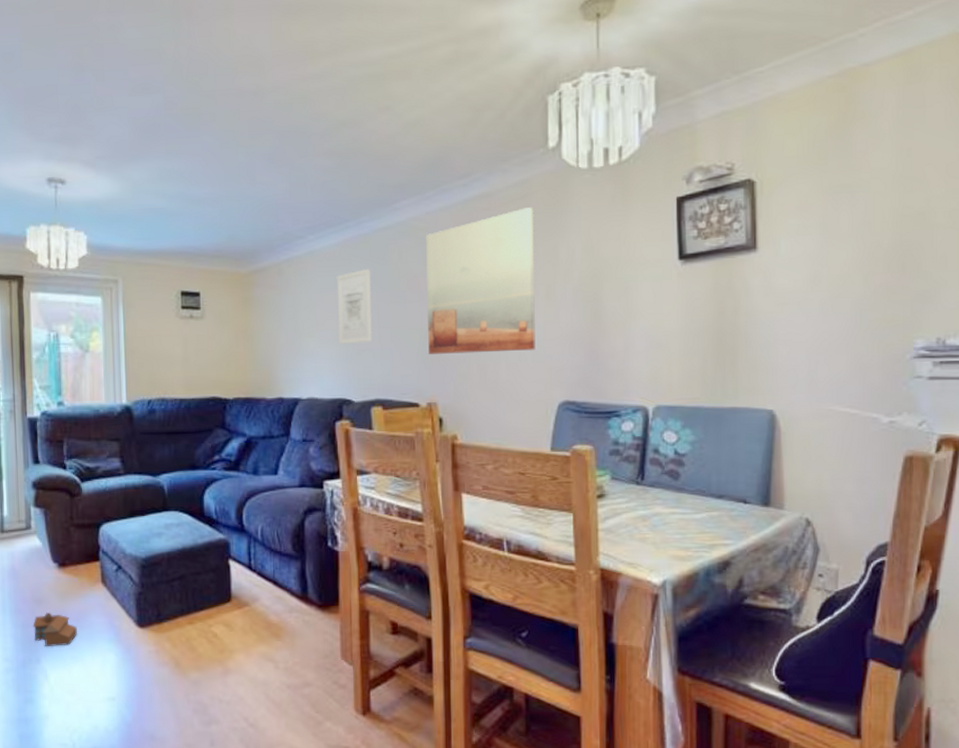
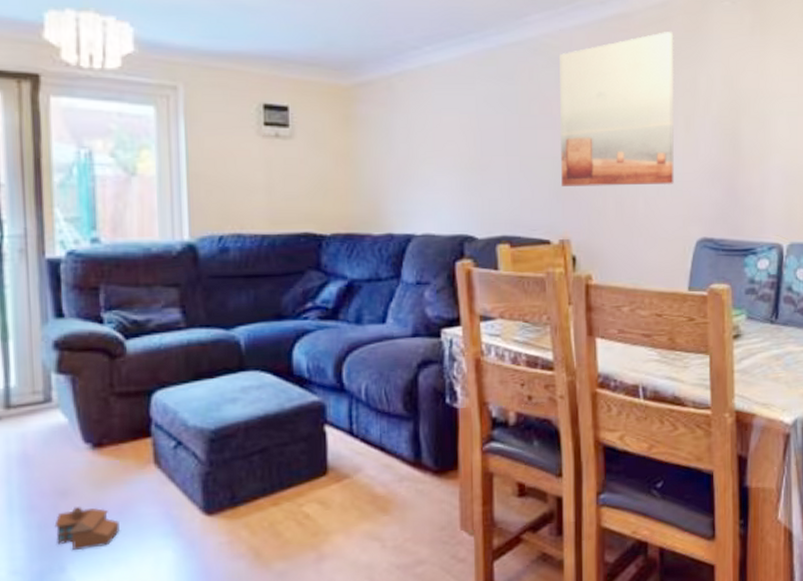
wall art: present [336,268,373,344] -> none [458,88,499,173]

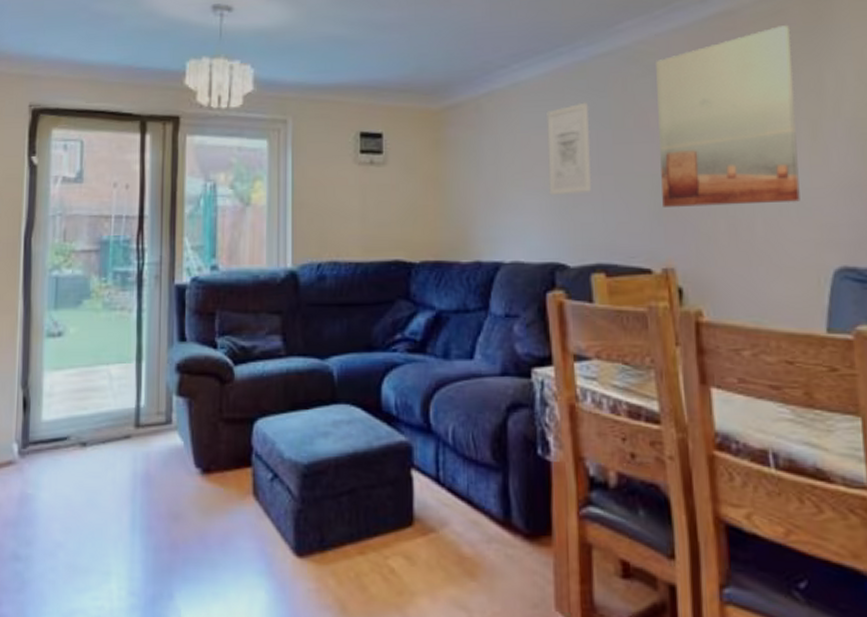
toy house: present [54,507,120,551] -> none [167,533,220,579]
wall art: none [458,88,499,173] -> present [547,102,592,195]

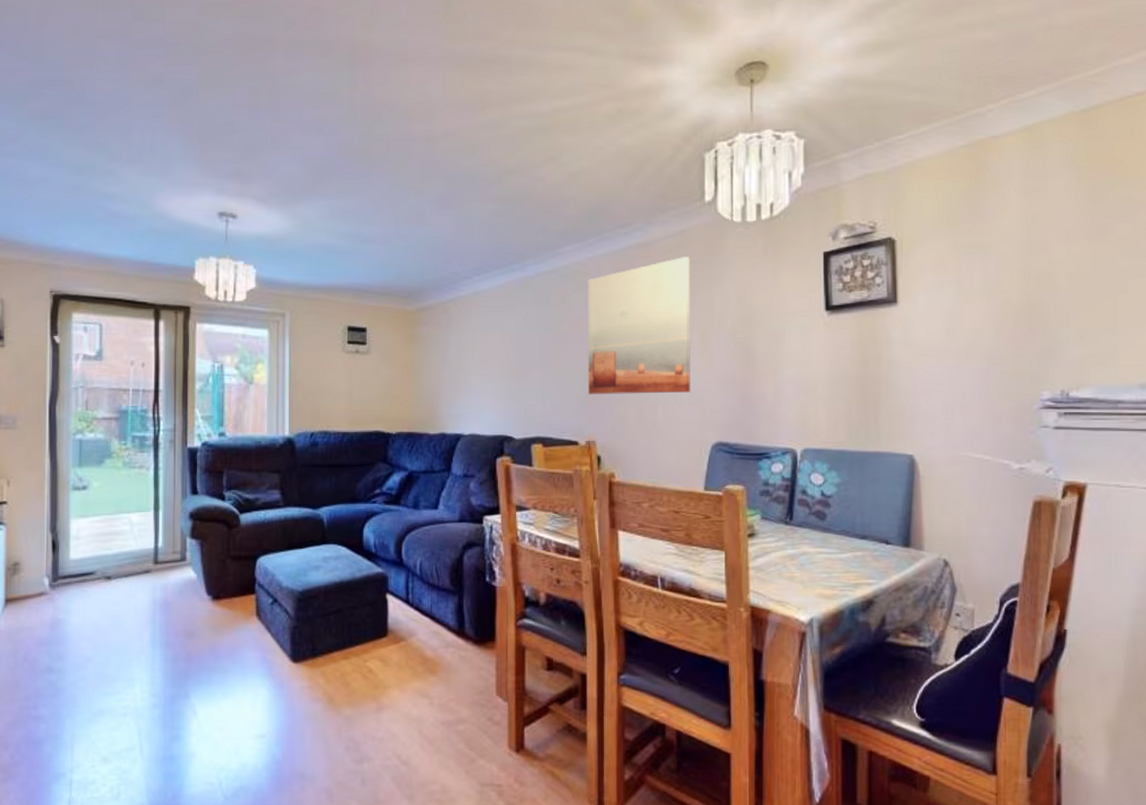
wall art: present [547,102,592,195] -> none [501,310,535,382]

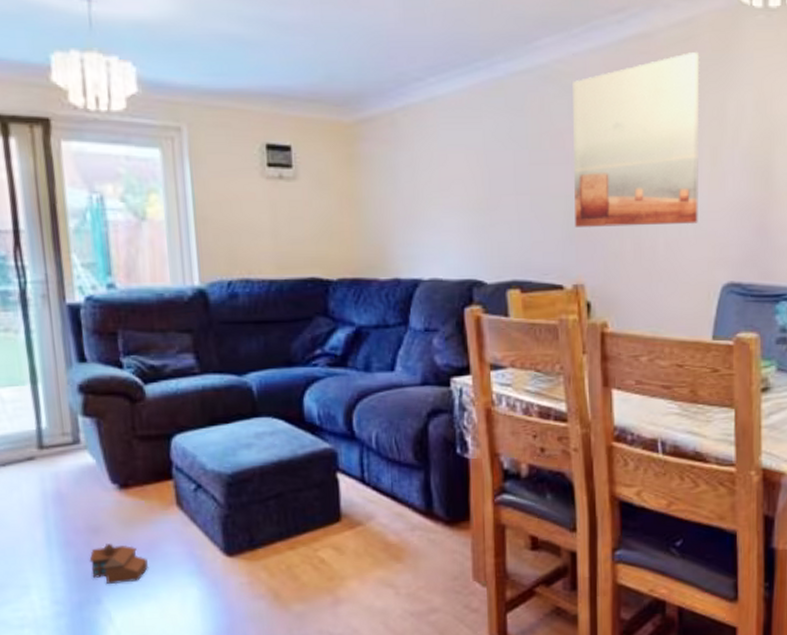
toy house: none [183,646,229,682] -> present [89,544,148,585]

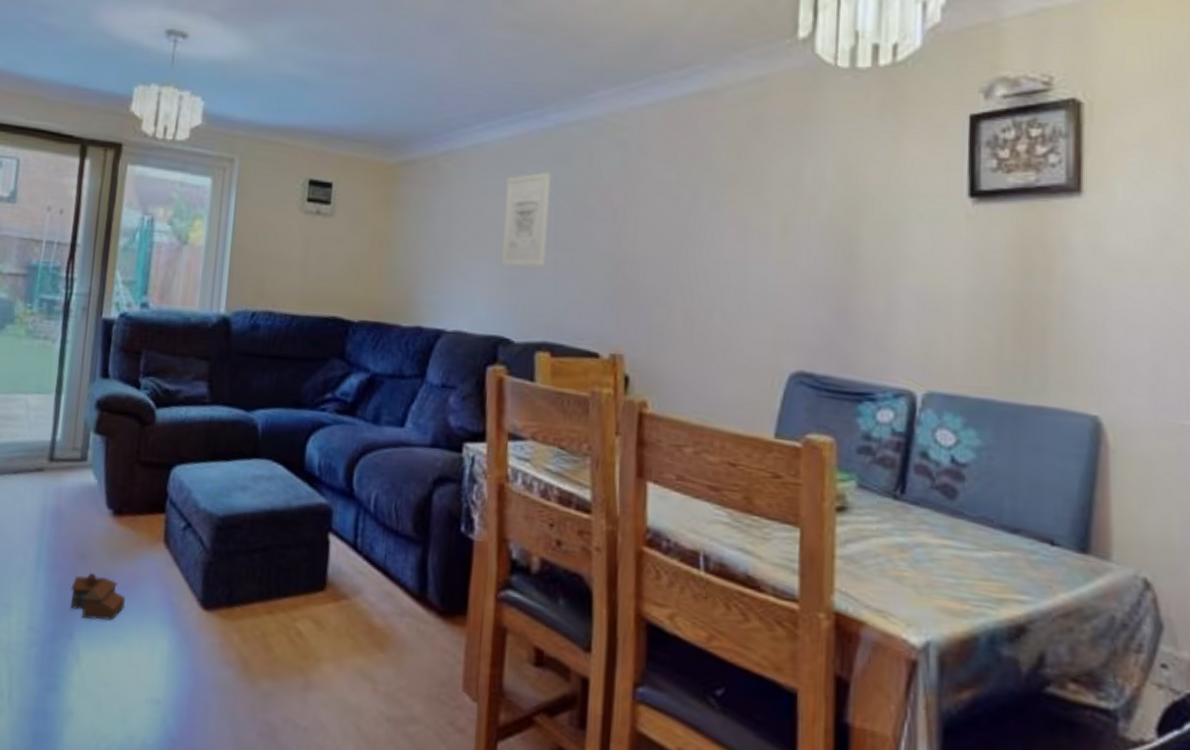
wall art: none [464,121,509,214] -> present [500,171,552,267]
wall art: present [573,52,699,228] -> none [618,112,772,299]

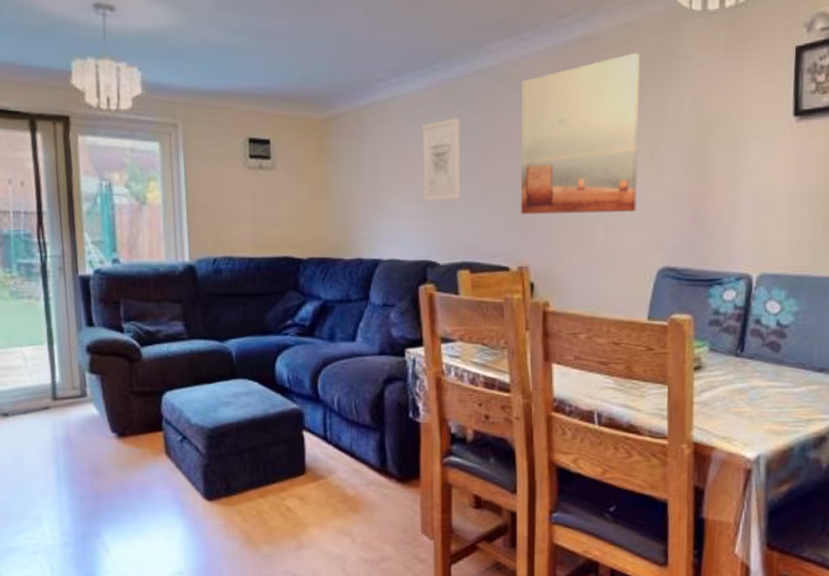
toy house: present [70,573,125,621] -> none [91,485,140,521]
wall art: none [618,112,772,299] -> present [521,53,640,215]

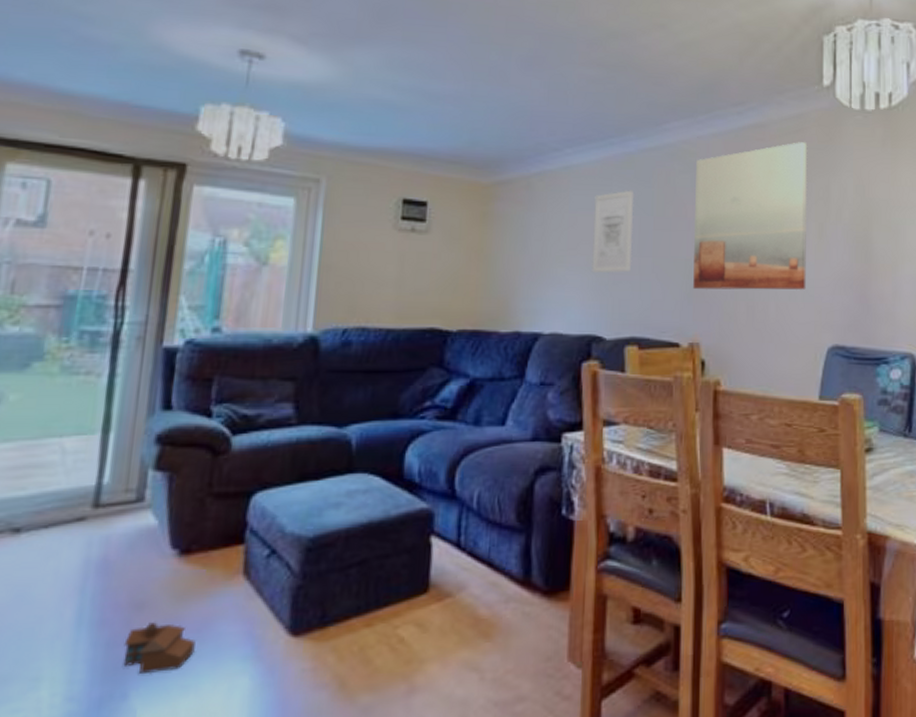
toy house: none [91,485,140,521] -> present [123,622,196,674]

